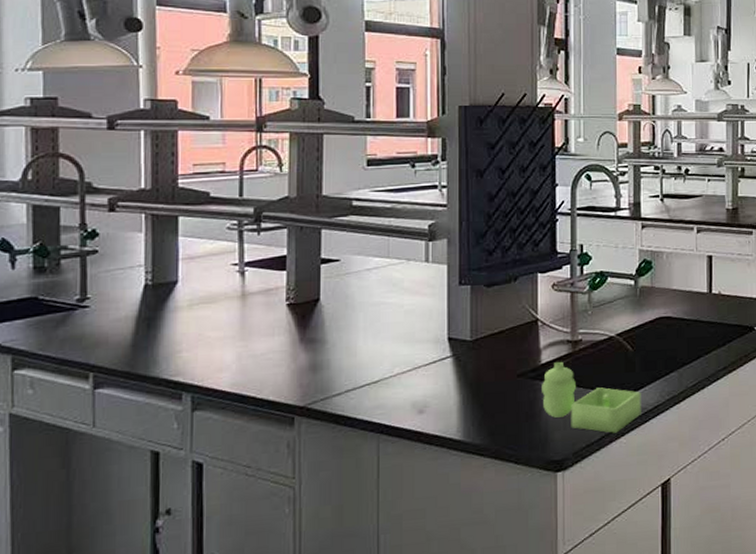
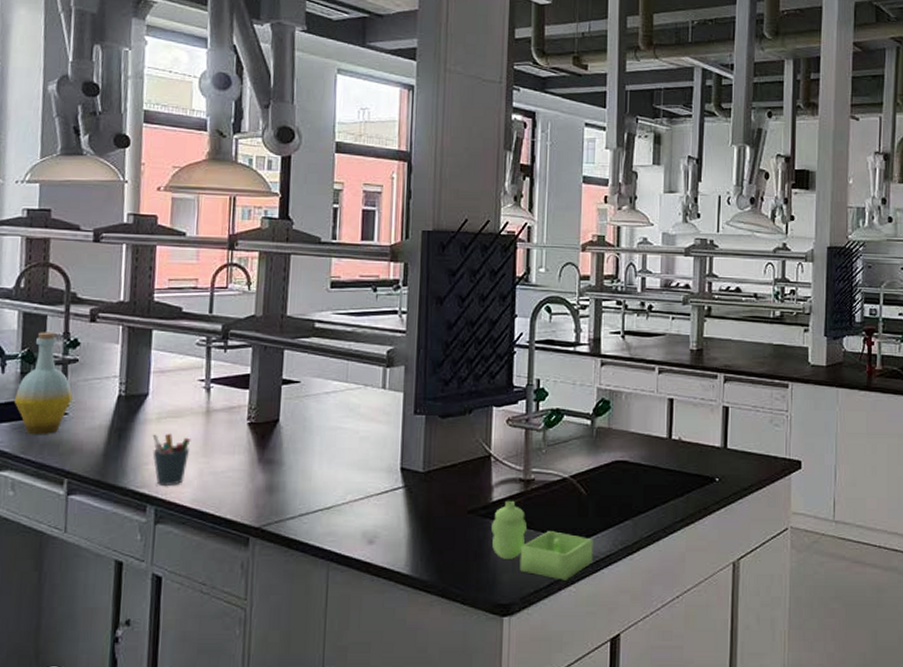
bottle: none [27,224,94,331] -> present [13,332,73,435]
pen holder: none [184,319,227,373] -> present [152,433,191,487]

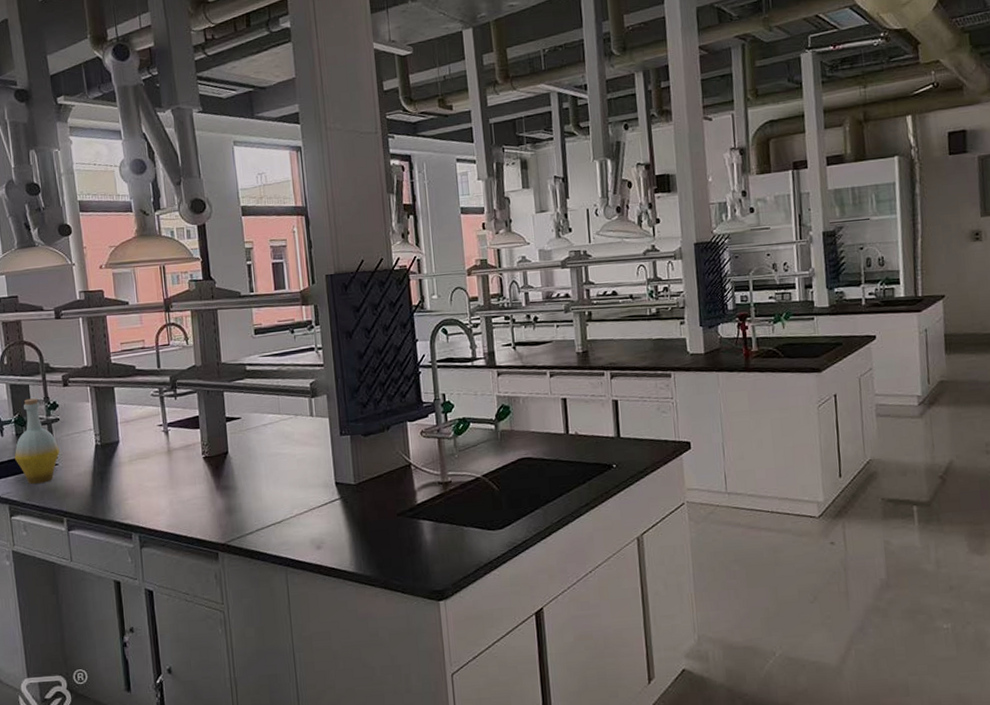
pen holder: present [152,433,191,487] -> none [127,472,160,517]
soap dispenser: present [492,501,593,580] -> none [419,502,511,566]

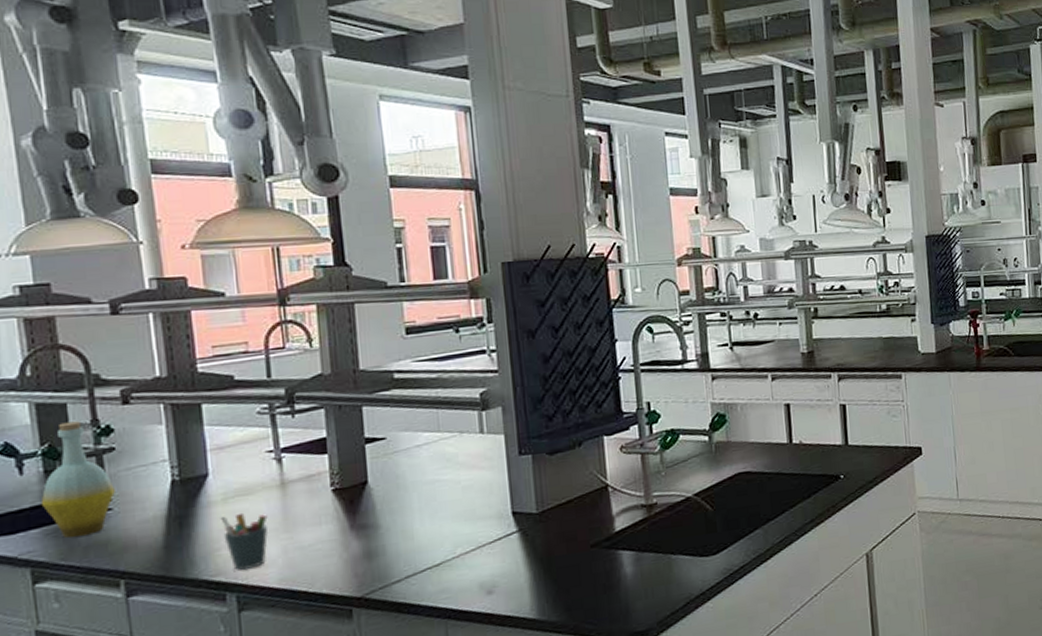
pen holder: none [127,472,160,517] -> present [220,512,269,571]

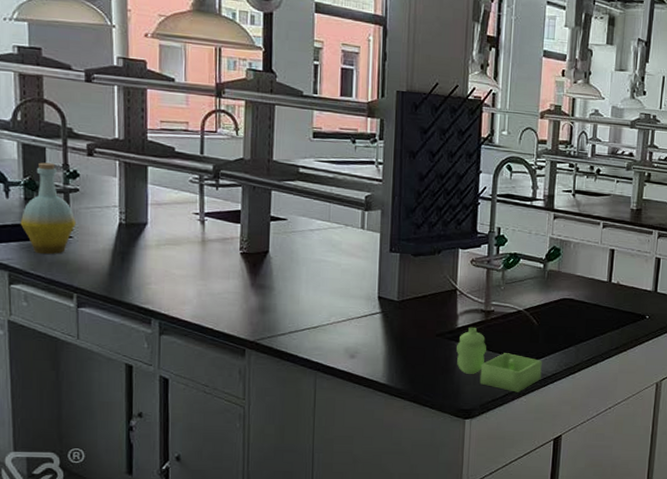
pen holder: present [220,512,269,571] -> none [153,258,189,304]
soap dispenser: none [618,528,727,599] -> present [456,328,542,393]

